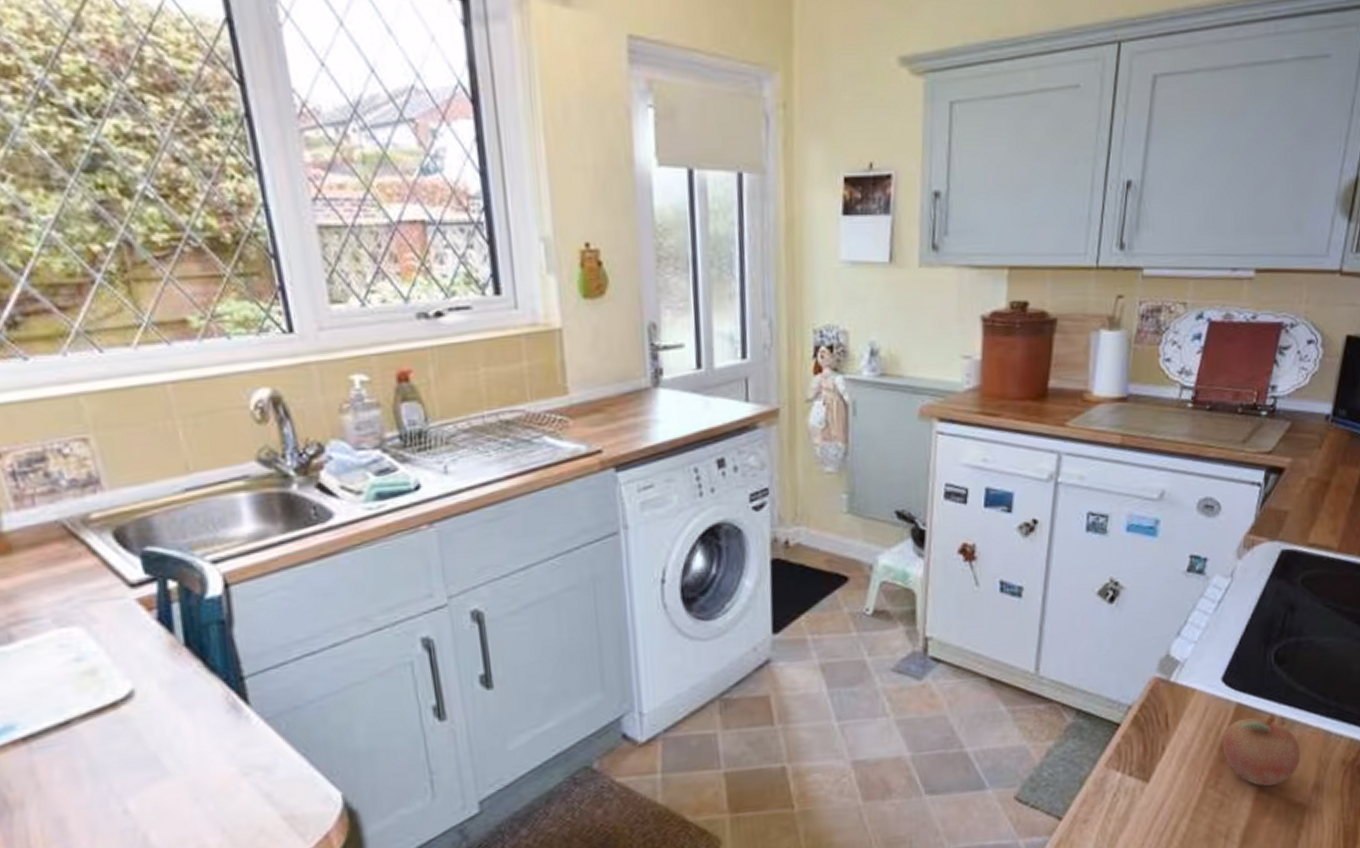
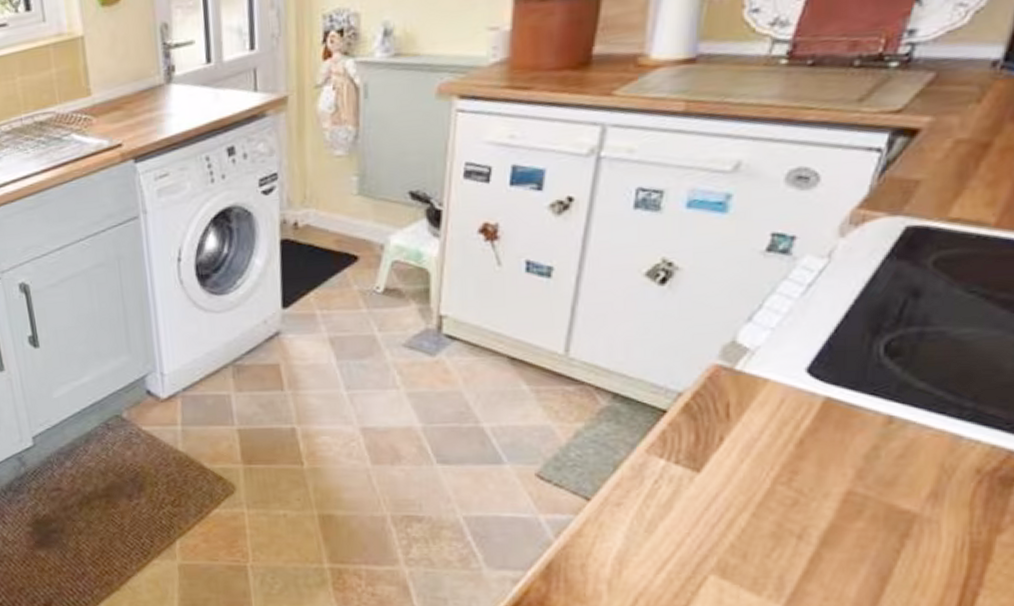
fruit: present [1222,713,1301,787] -> none [801,410,914,489]

